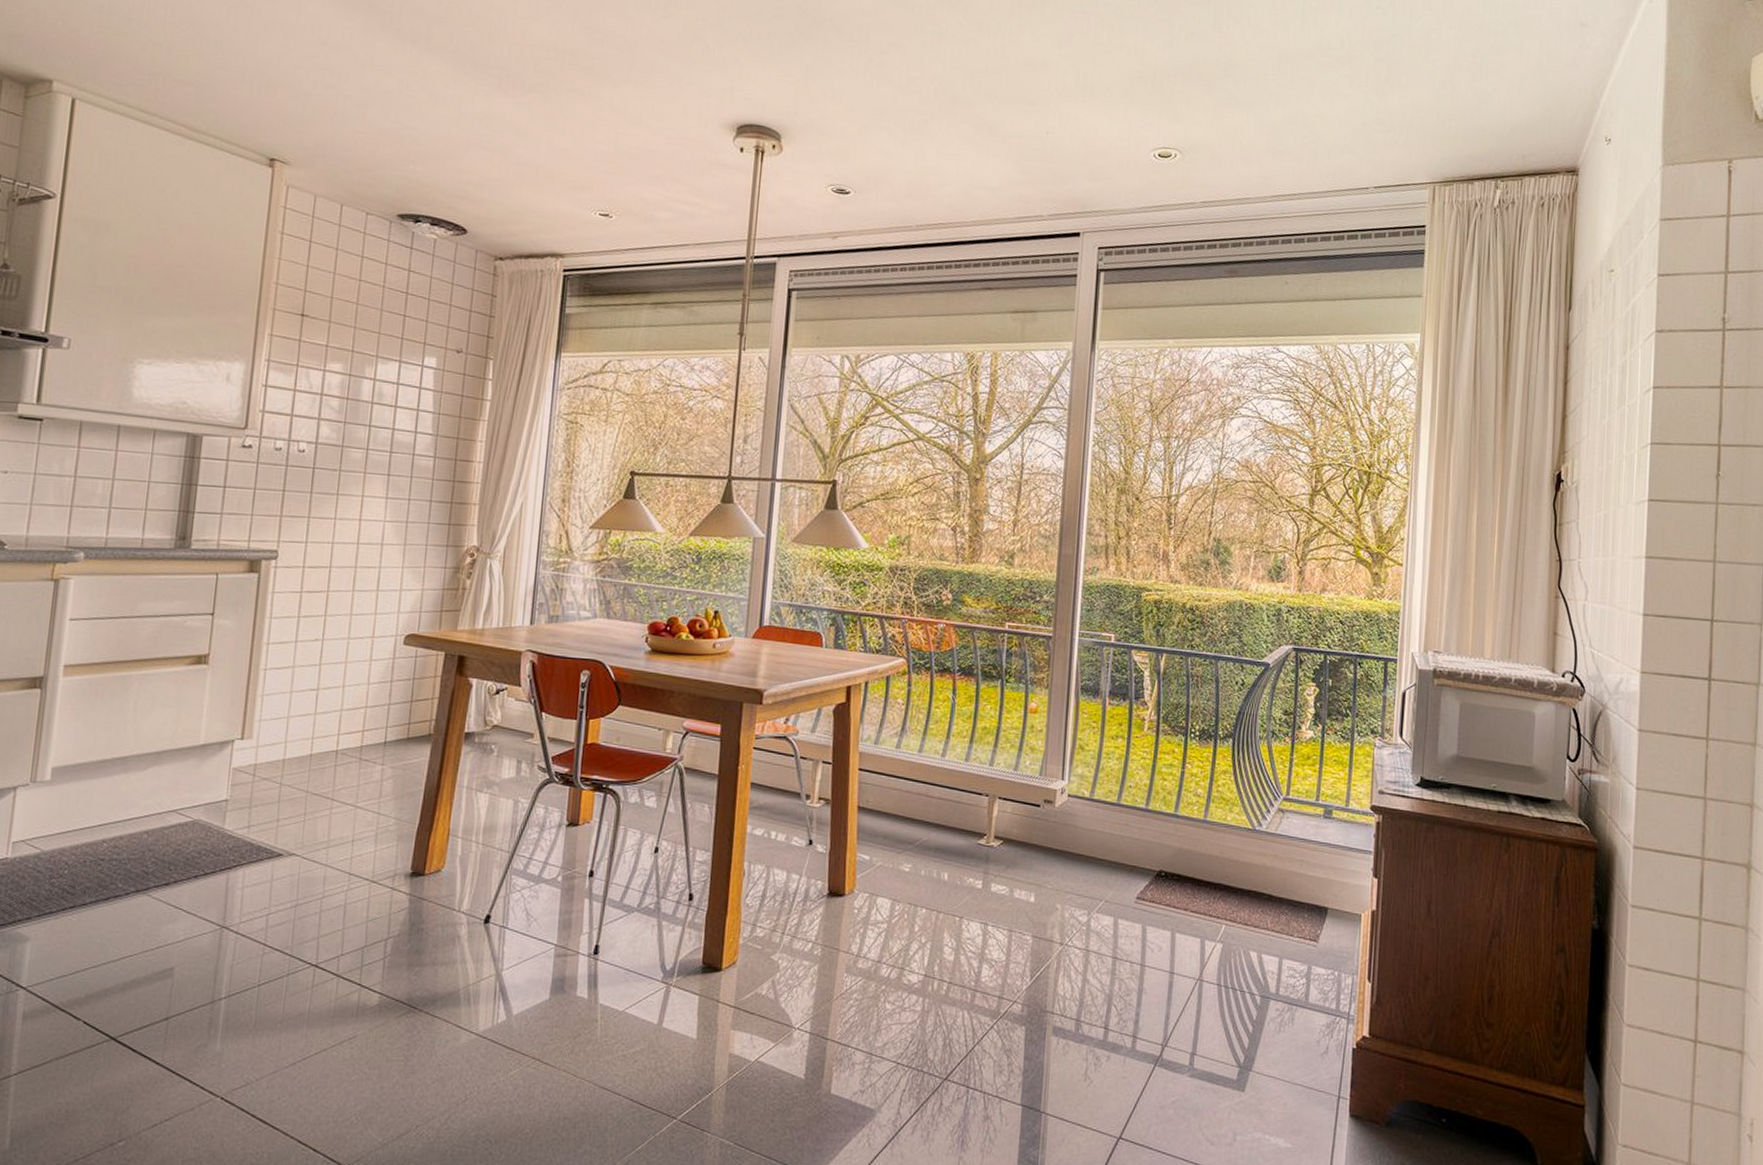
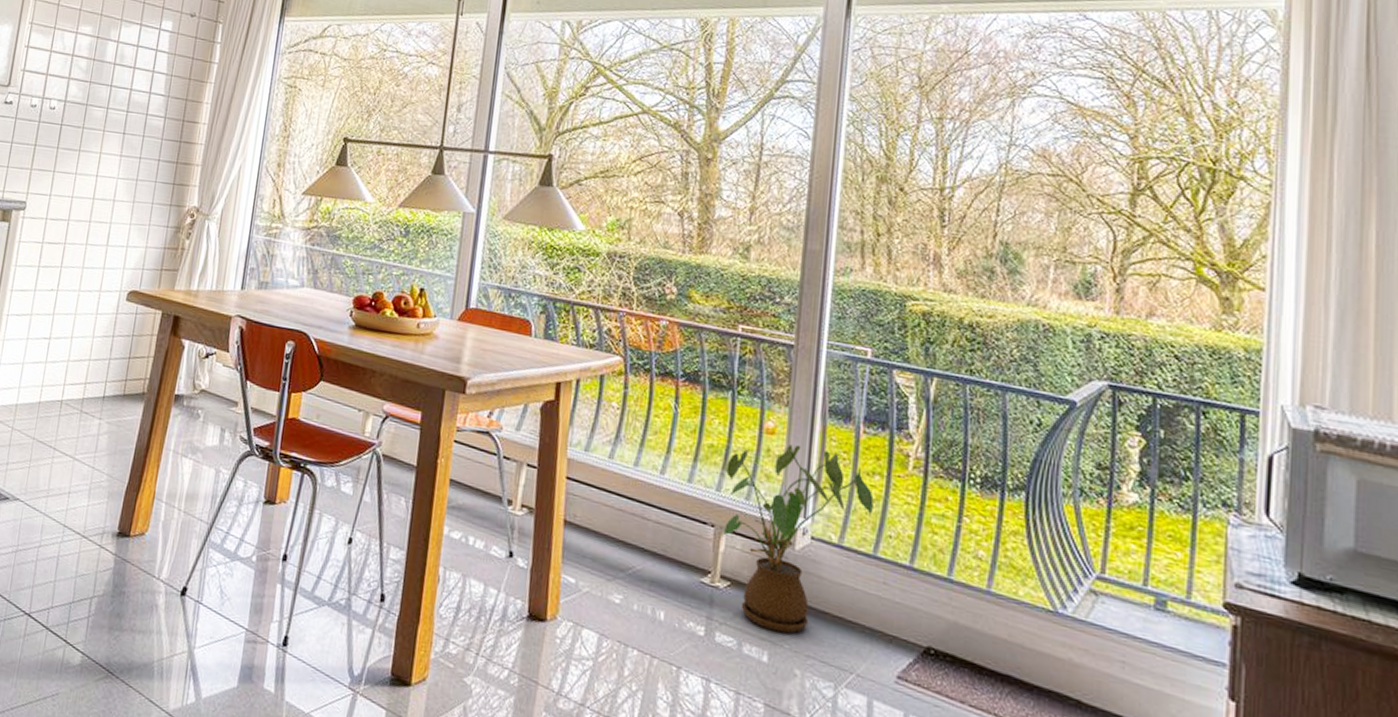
house plant: none [995,720,1117,876] -> present [722,444,874,633]

